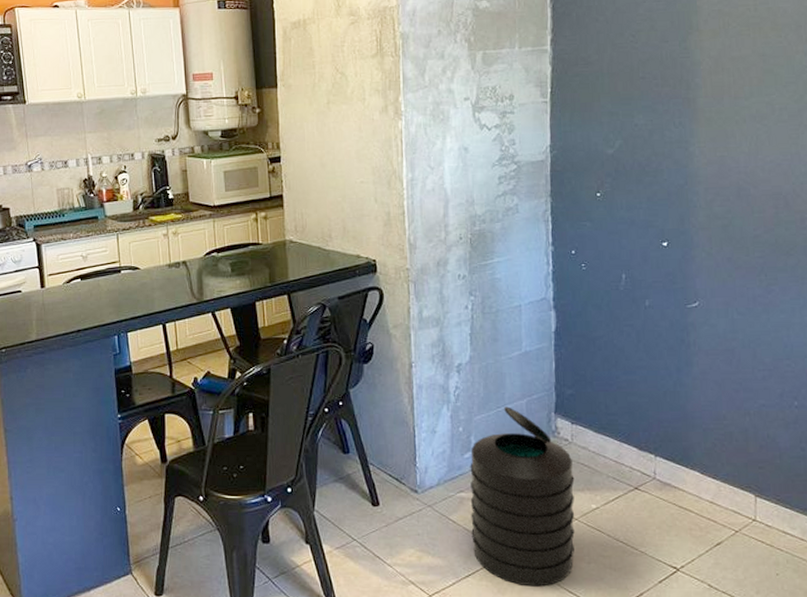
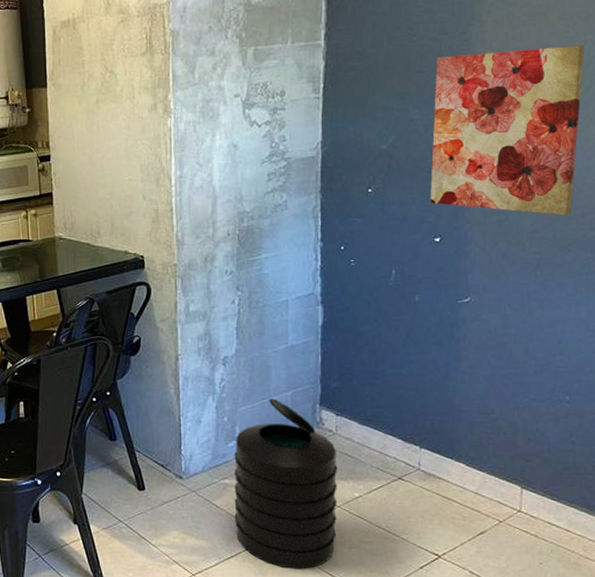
wall art: none [656,55,797,221] -> present [430,45,585,216]

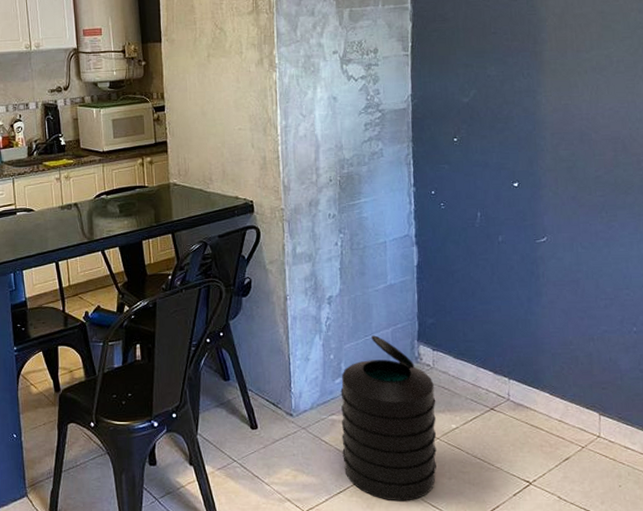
wall art: present [430,45,585,216] -> none [507,12,632,163]

